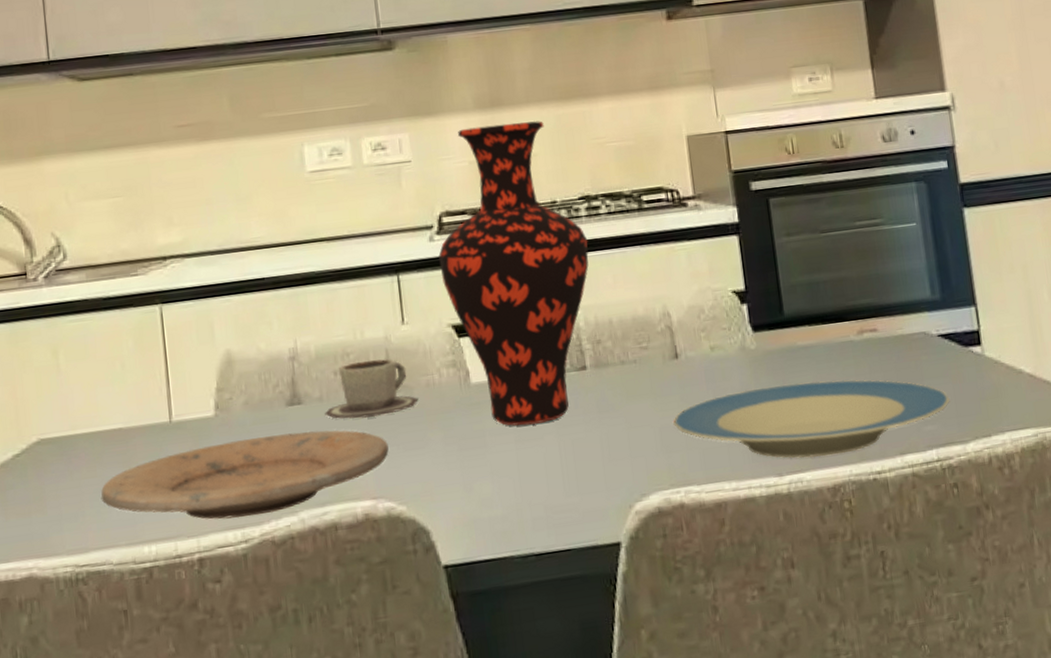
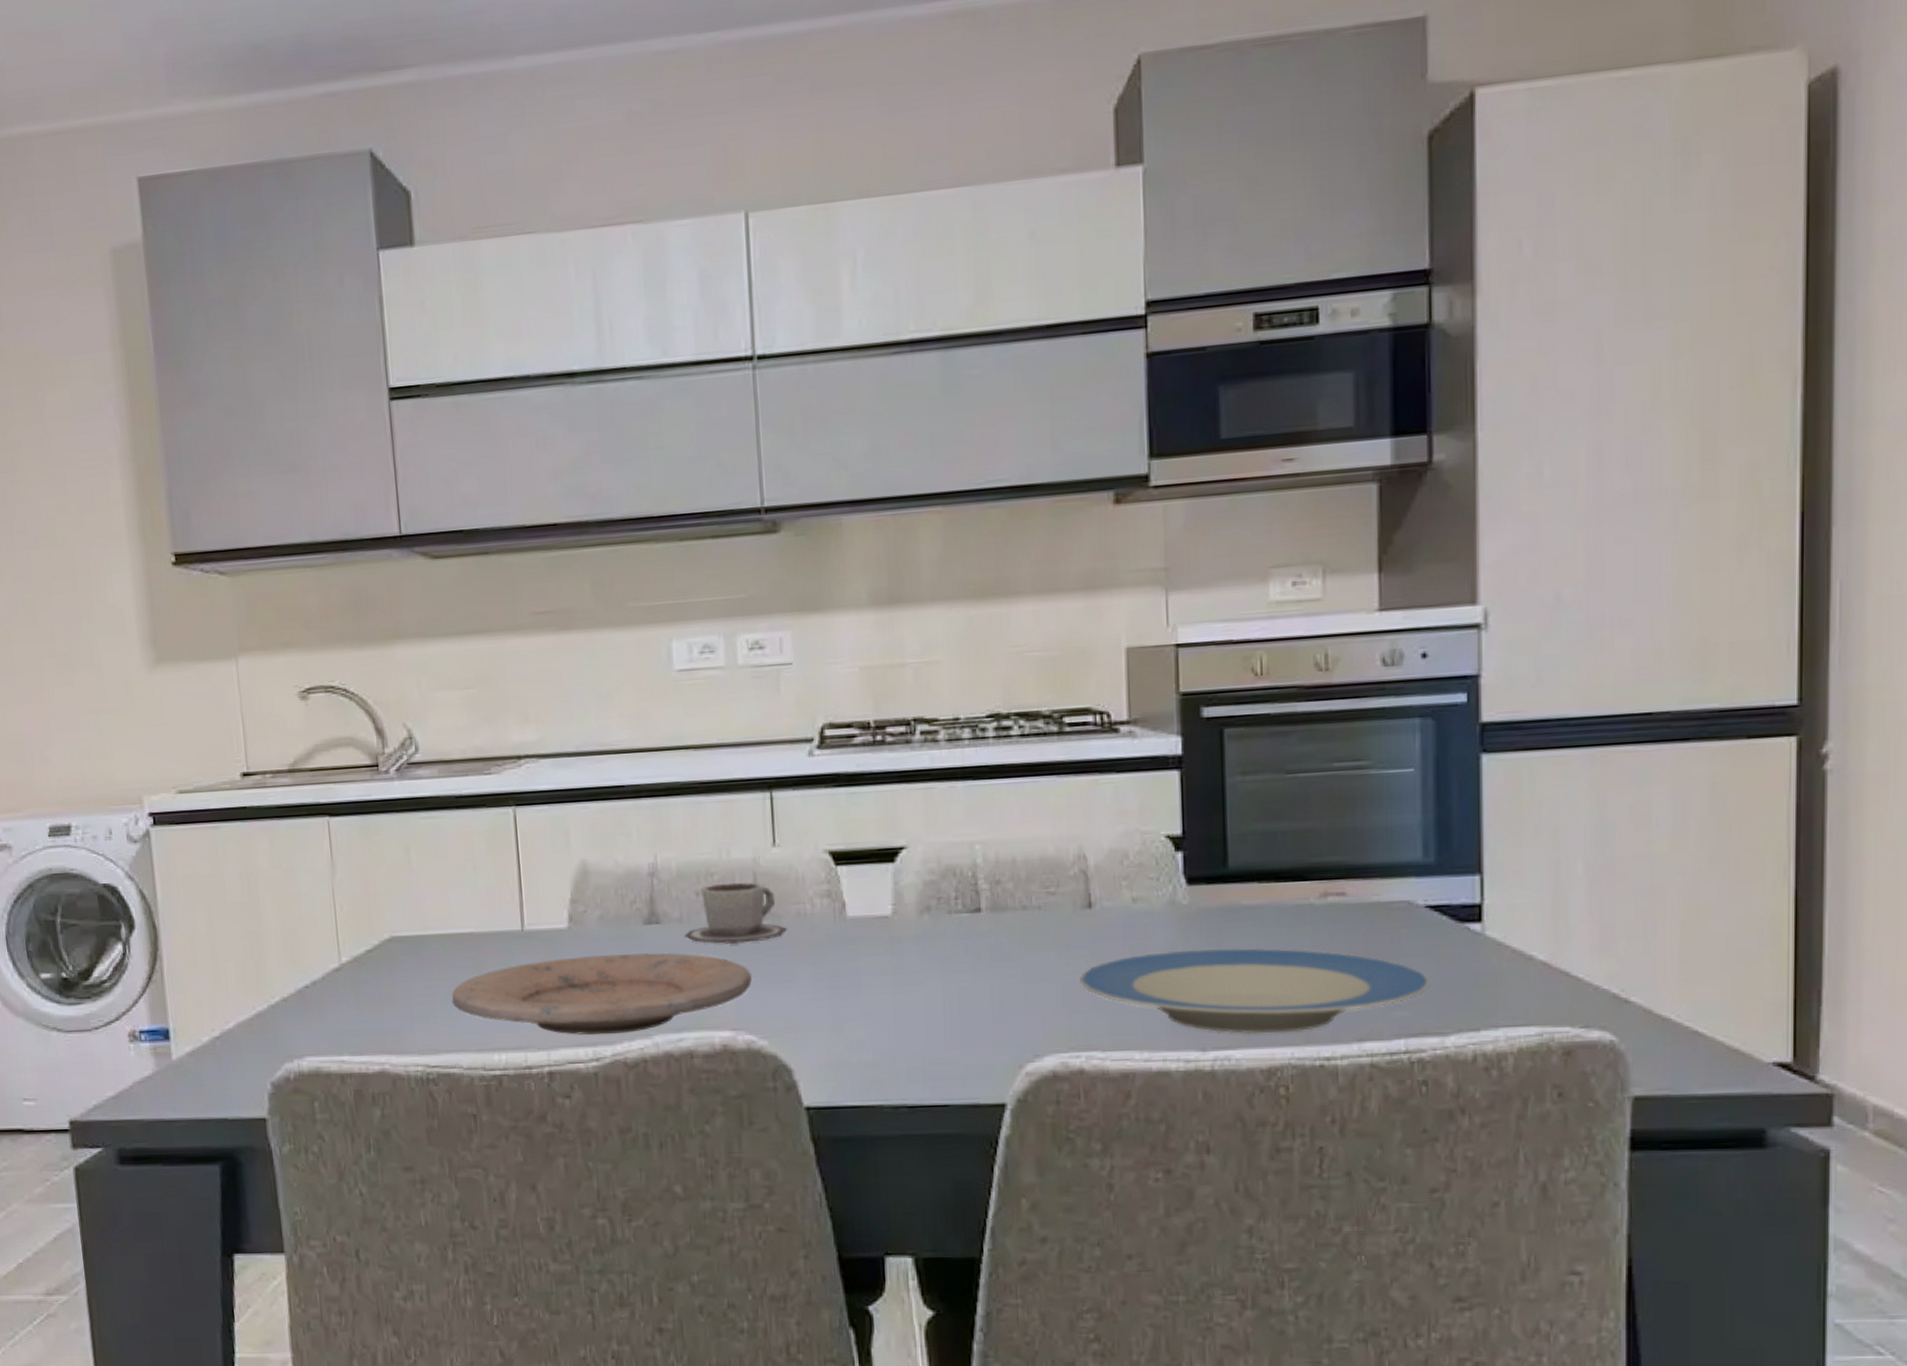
vase: present [438,121,589,426] -> none [818,622,994,968]

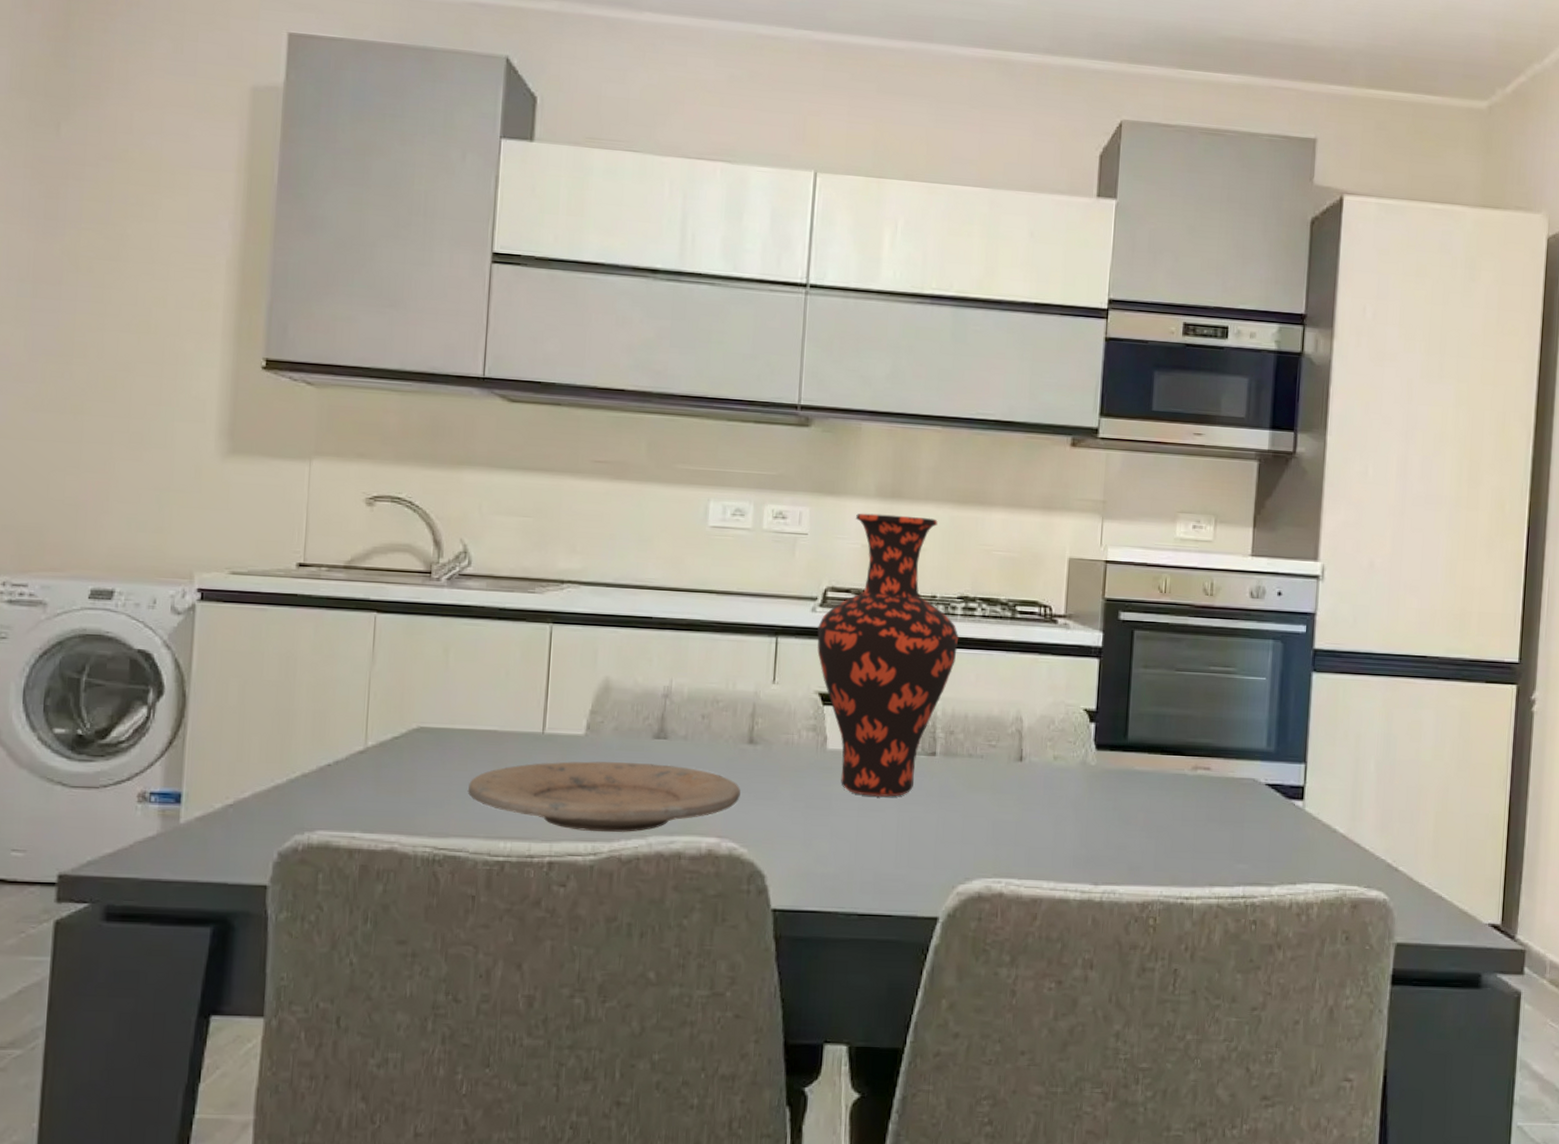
cup: present [684,882,787,945] -> none [687,710,776,764]
vase: none [818,622,994,968] -> present [816,513,959,797]
plate: present [1079,947,1431,1035] -> none [1007,801,1265,875]

